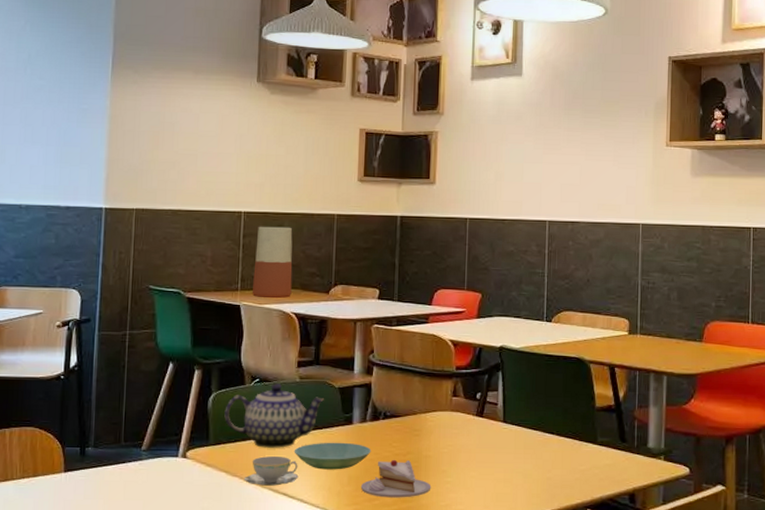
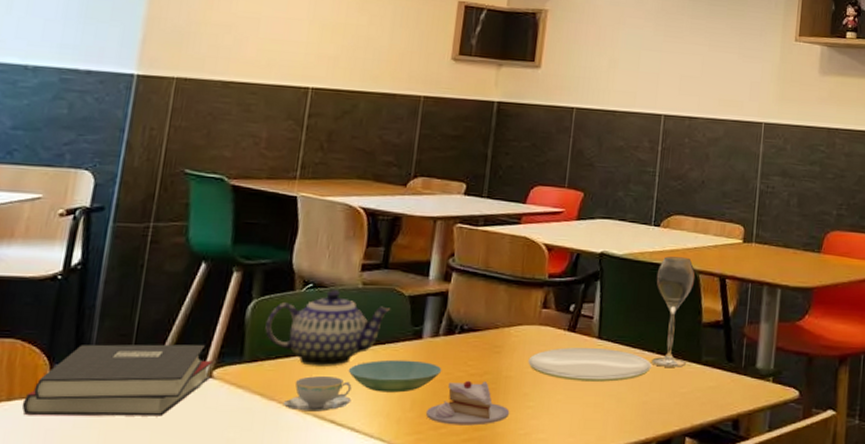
hardback book: none [44,430,186,490] -> present [21,344,214,417]
vase: present [253,226,293,298] -> none [314,105,370,190]
plate: none [444,430,552,460] -> present [528,347,652,382]
wineglass: none [551,349,587,447] -> present [652,256,696,367]

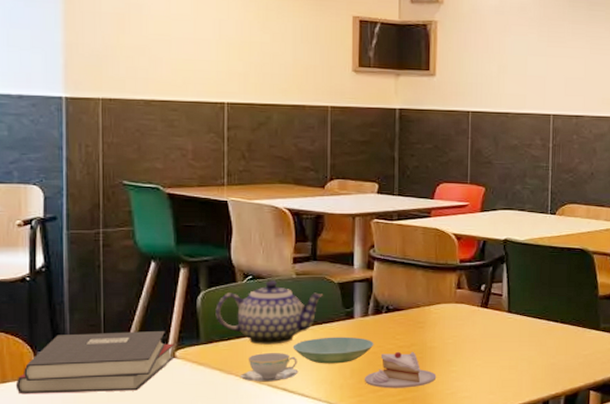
plate: present [528,347,652,382] -> none [448,320,556,349]
wineglass: present [652,256,696,367] -> none [555,240,590,334]

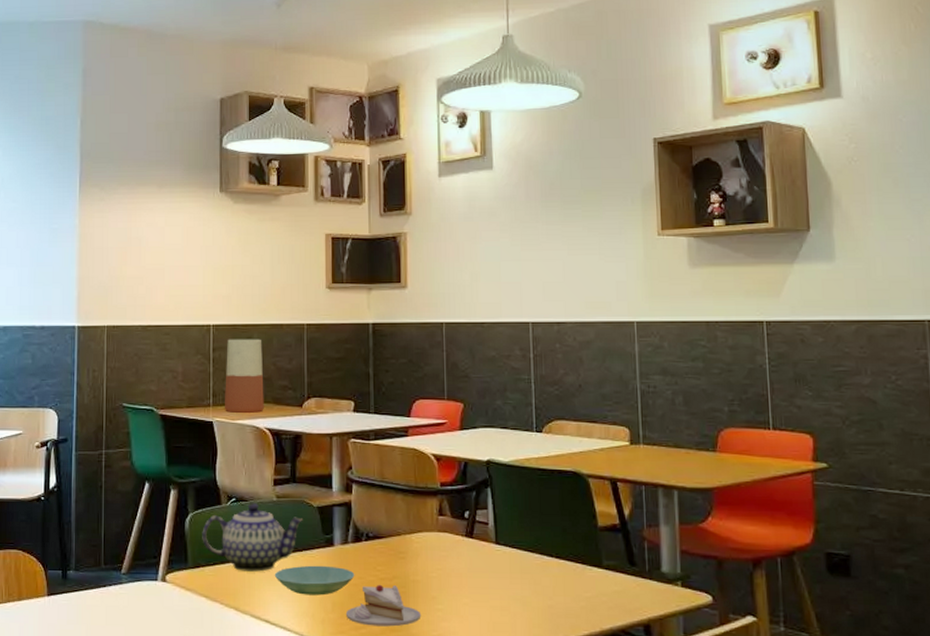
hardback book: present [15,331,175,394] -> none [29,553,165,615]
teacup: present [240,353,299,382] -> none [224,580,281,612]
vase: none [241,118,284,193] -> present [225,339,264,413]

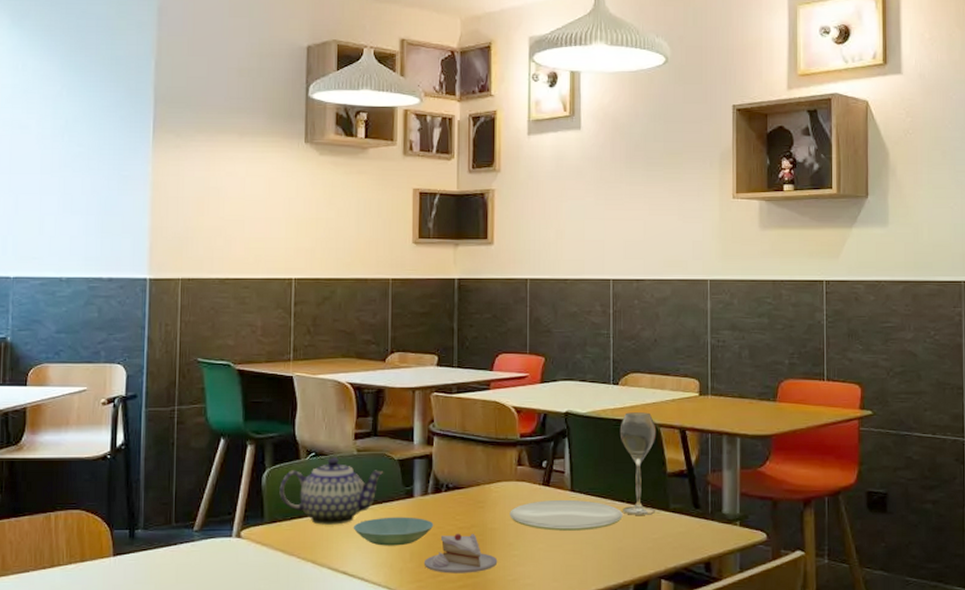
vase: present [225,339,264,413] -> none [306,293,347,367]
plate: none [432,552,552,586] -> present [510,499,623,531]
wineglass: none [545,462,587,572] -> present [620,412,656,515]

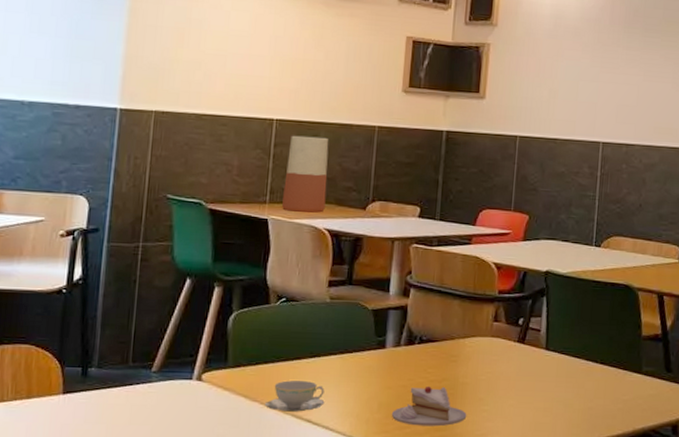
teapot: present [279,457,383,525] -> none [245,303,355,372]
teacup: none [301,534,359,565] -> present [264,380,325,412]
vase: none [306,293,347,367] -> present [282,135,329,213]
saucer: present [353,517,434,546] -> none [320,366,405,396]
plate: present [510,499,623,531] -> none [482,357,596,389]
wineglass: present [620,412,656,515] -> none [596,275,635,377]

